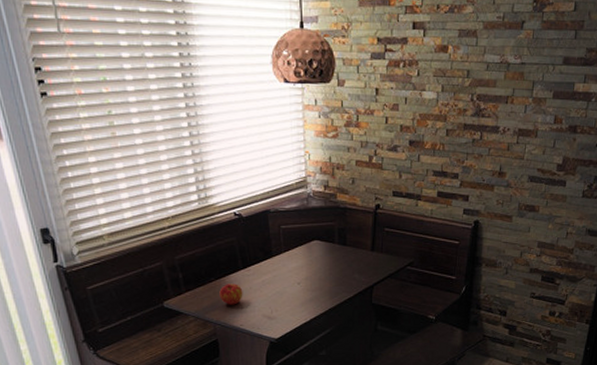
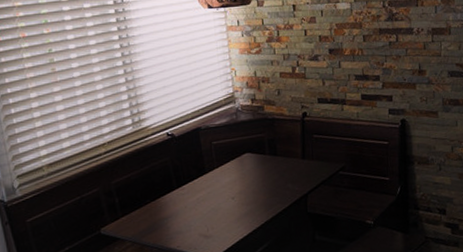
apple: present [219,284,243,305] -> none [155,204,179,227]

